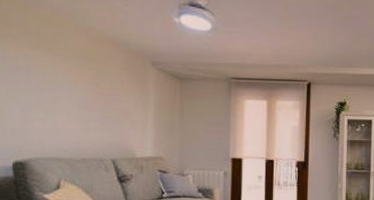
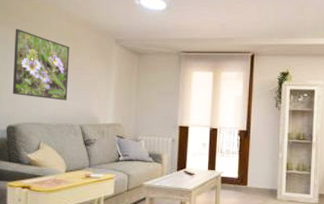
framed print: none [16,43,94,131] -> present [12,29,69,101]

